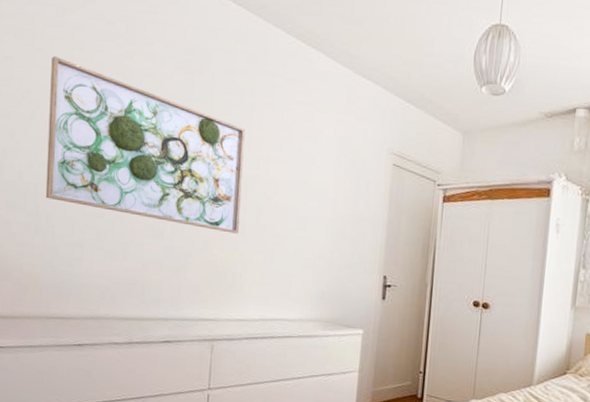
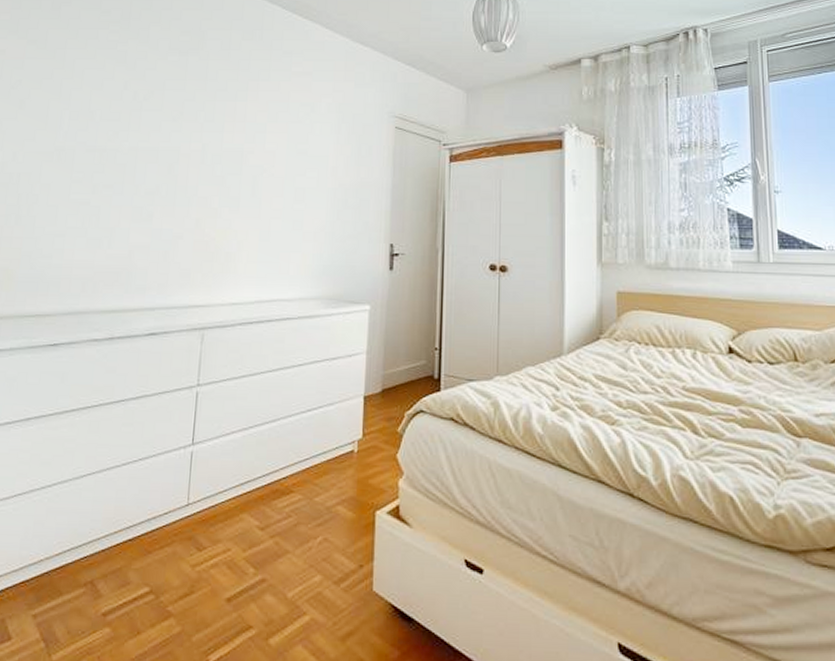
wall art: present [45,55,245,234] -> none [28,46,241,211]

